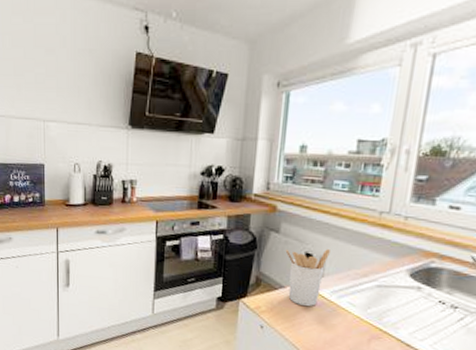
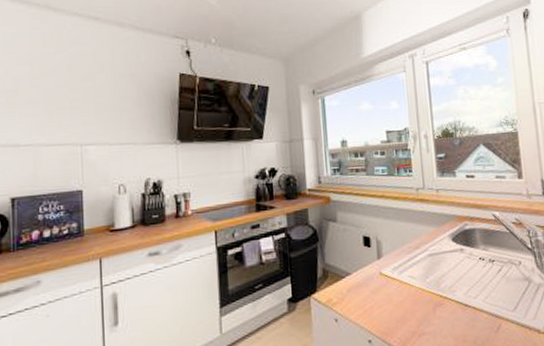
utensil holder: present [285,249,330,307] -> none [345,229,384,289]

